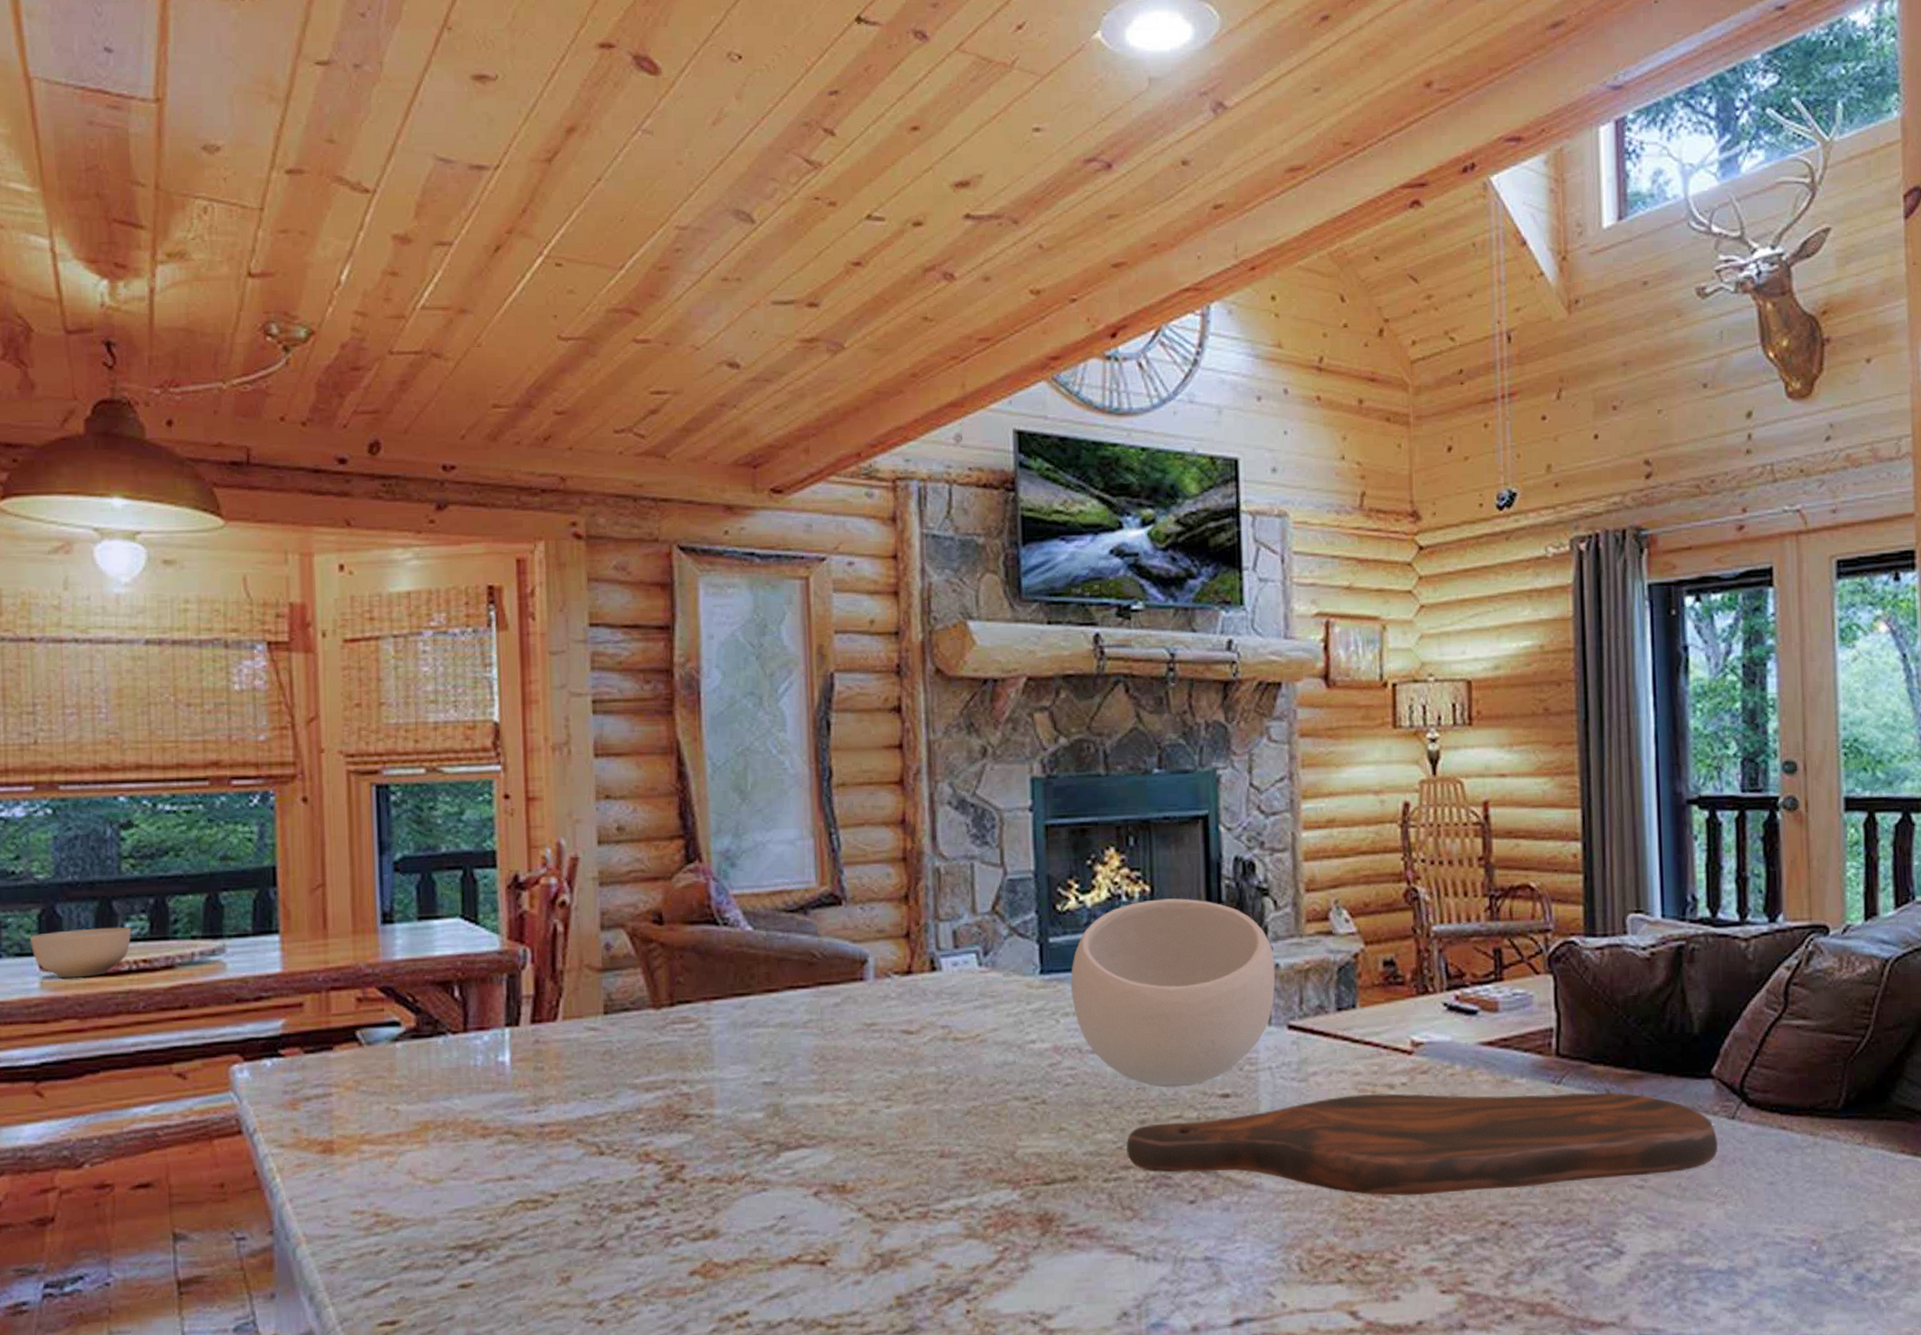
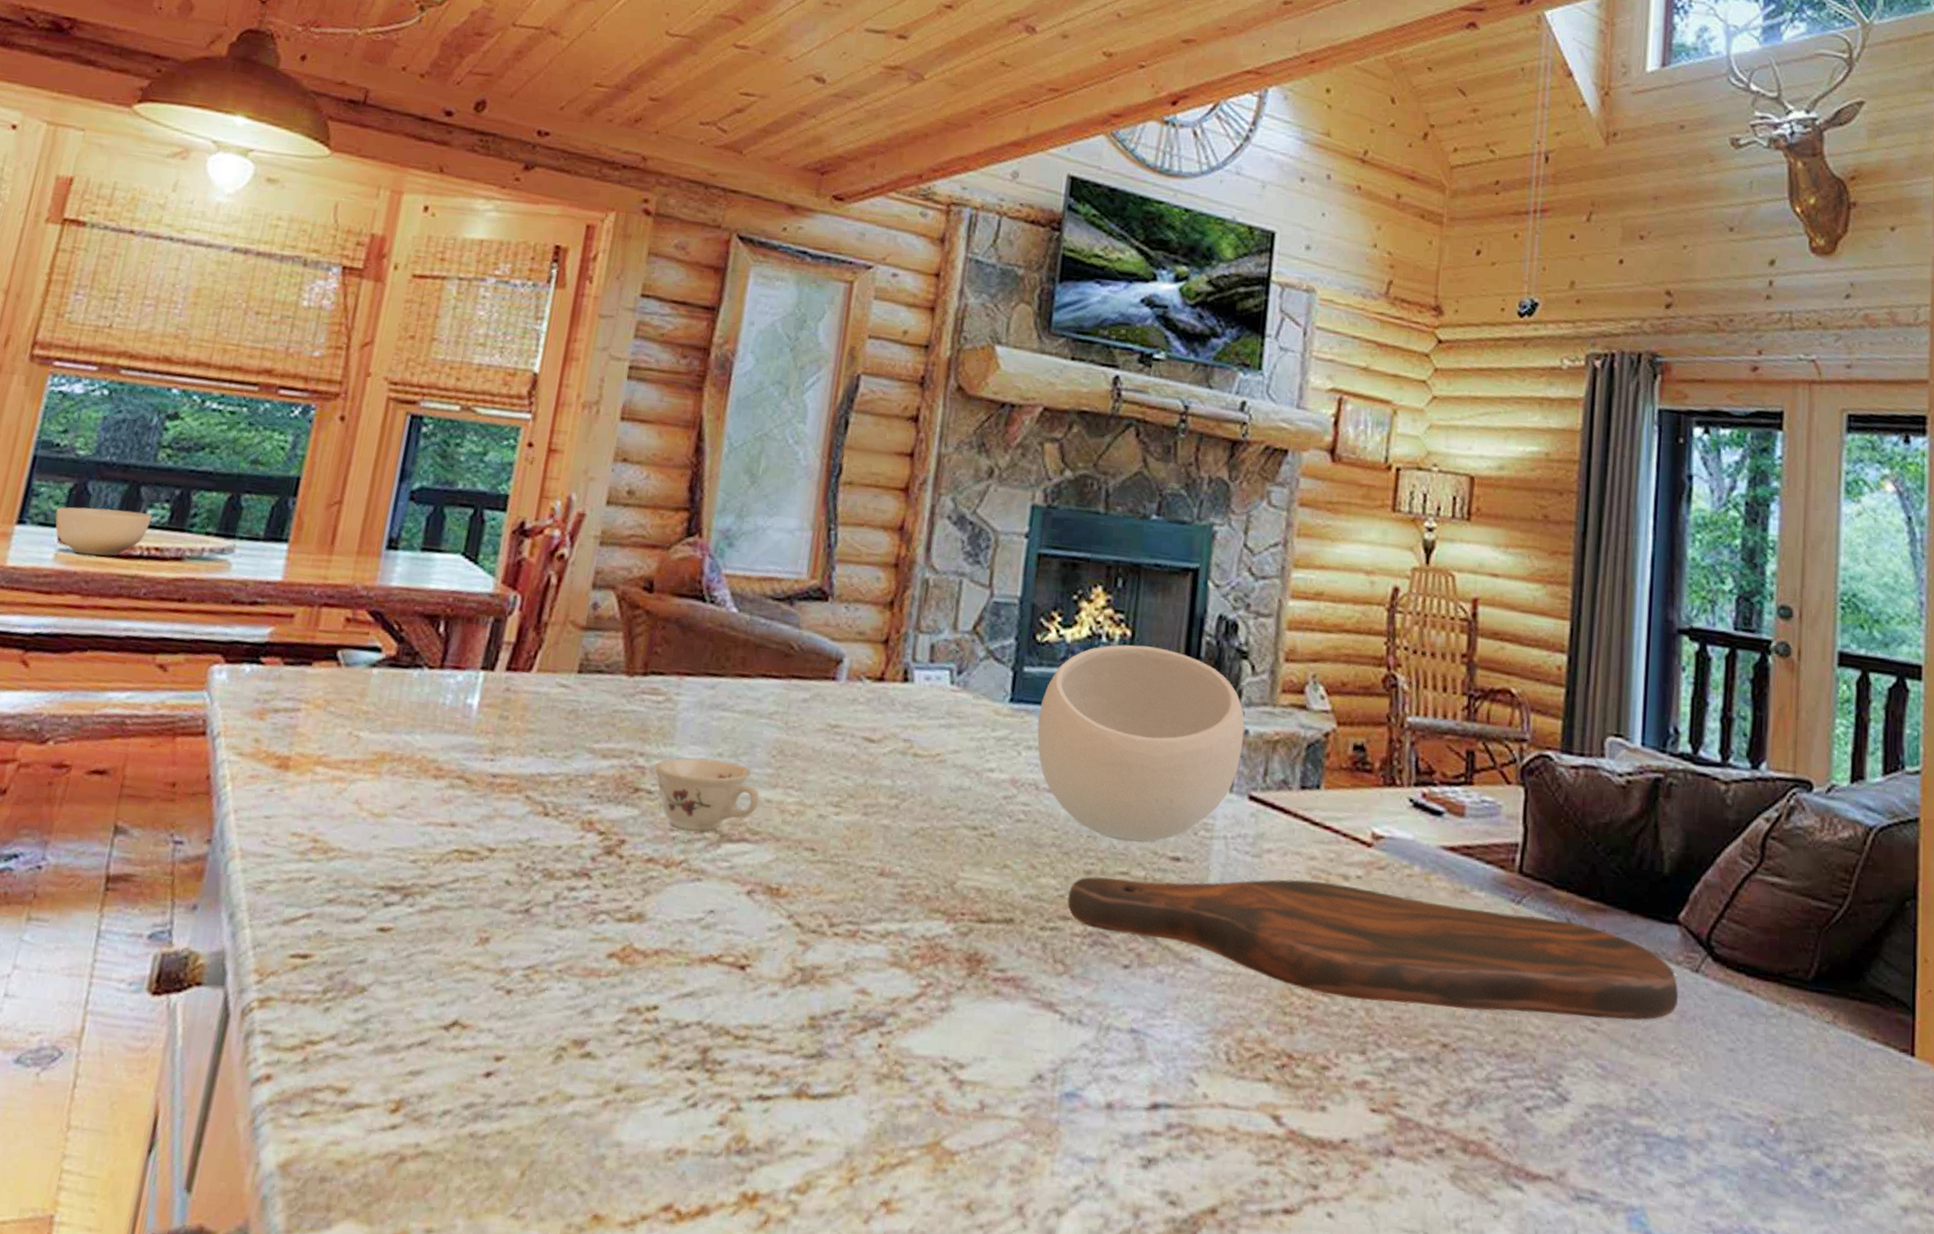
teacup: none [700,1075,809,1147] -> present [654,758,759,833]

